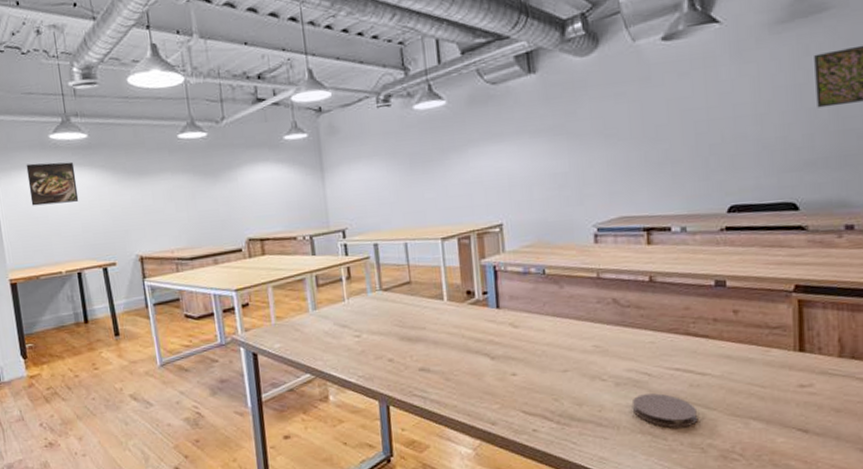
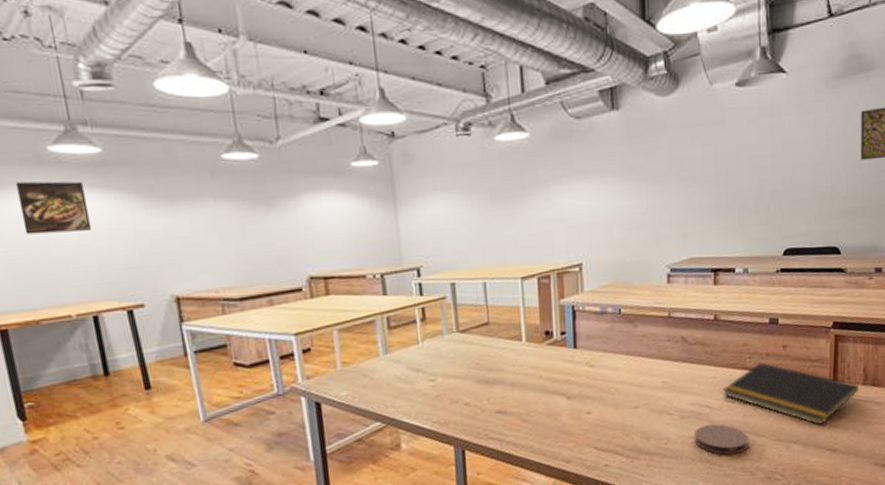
notepad: none [662,328,835,401] -> present [722,362,860,425]

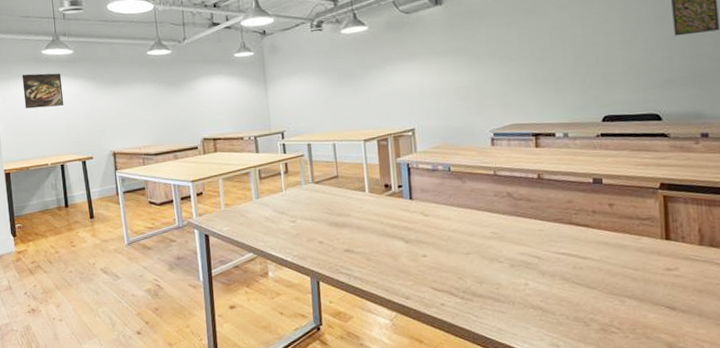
coaster: present [695,424,748,455] -> none [525,274,580,305]
notepad: present [722,362,860,425] -> none [550,219,696,282]

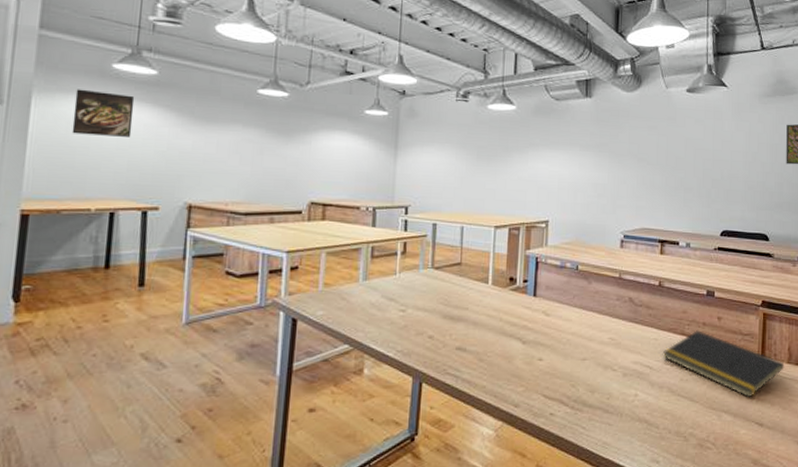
notepad: none [550,219,696,282] -> present [662,330,785,398]

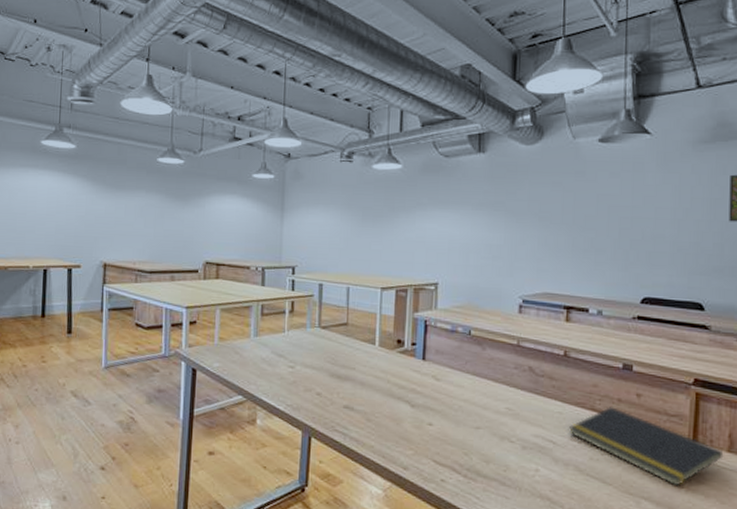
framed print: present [72,89,135,137] -> none [13,163,59,204]

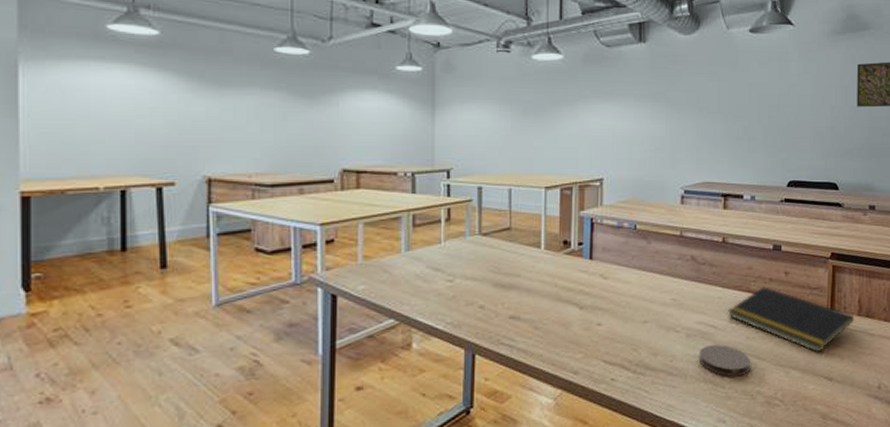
coaster: none [536,460,594,498] -> present [700,344,750,377]

